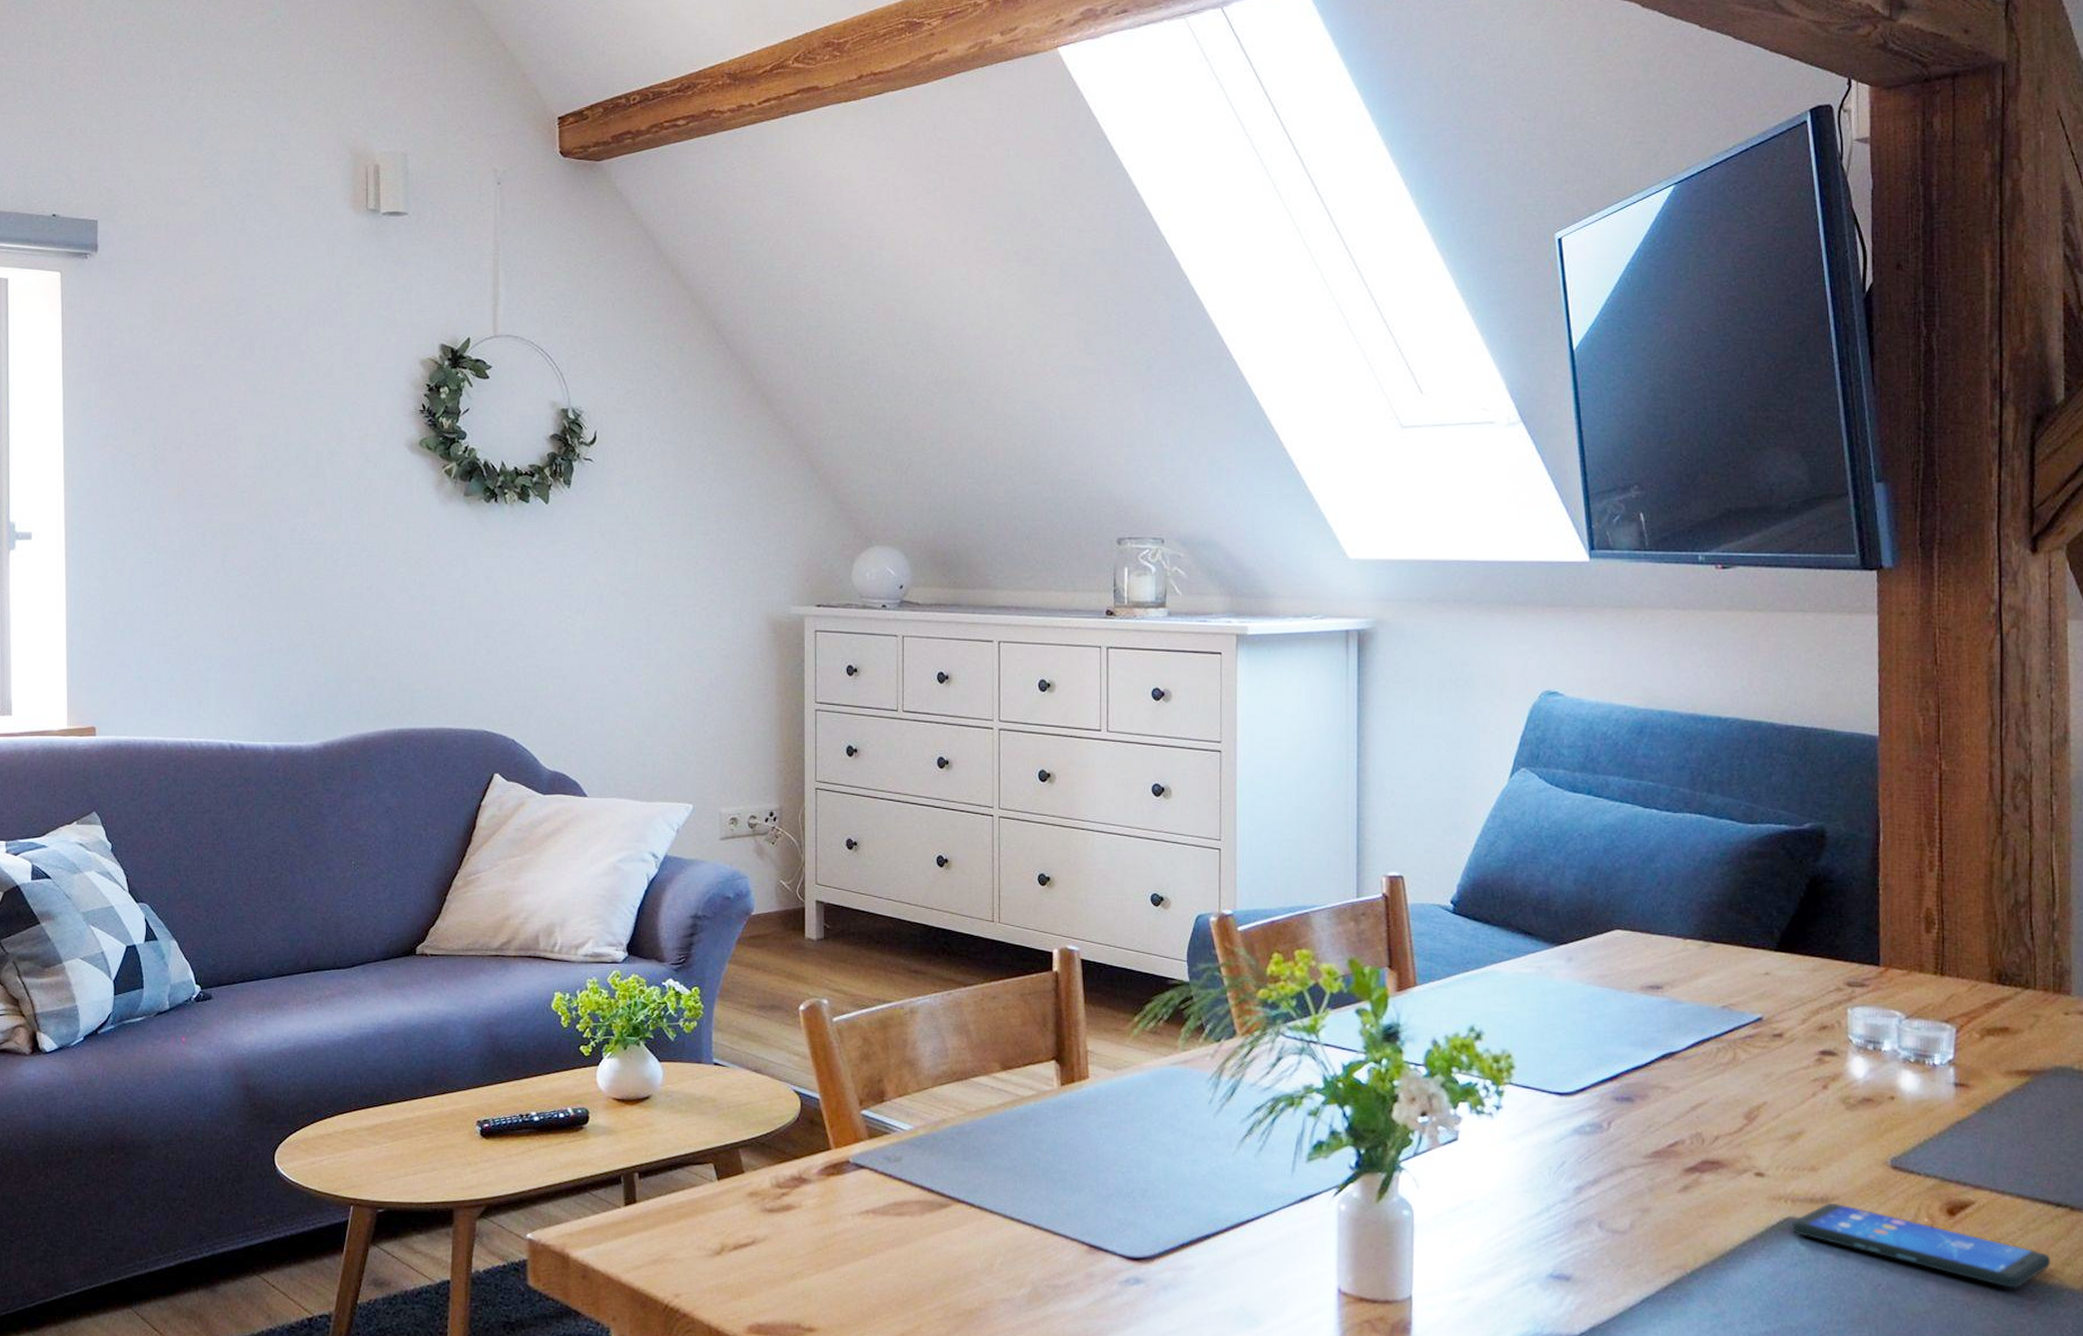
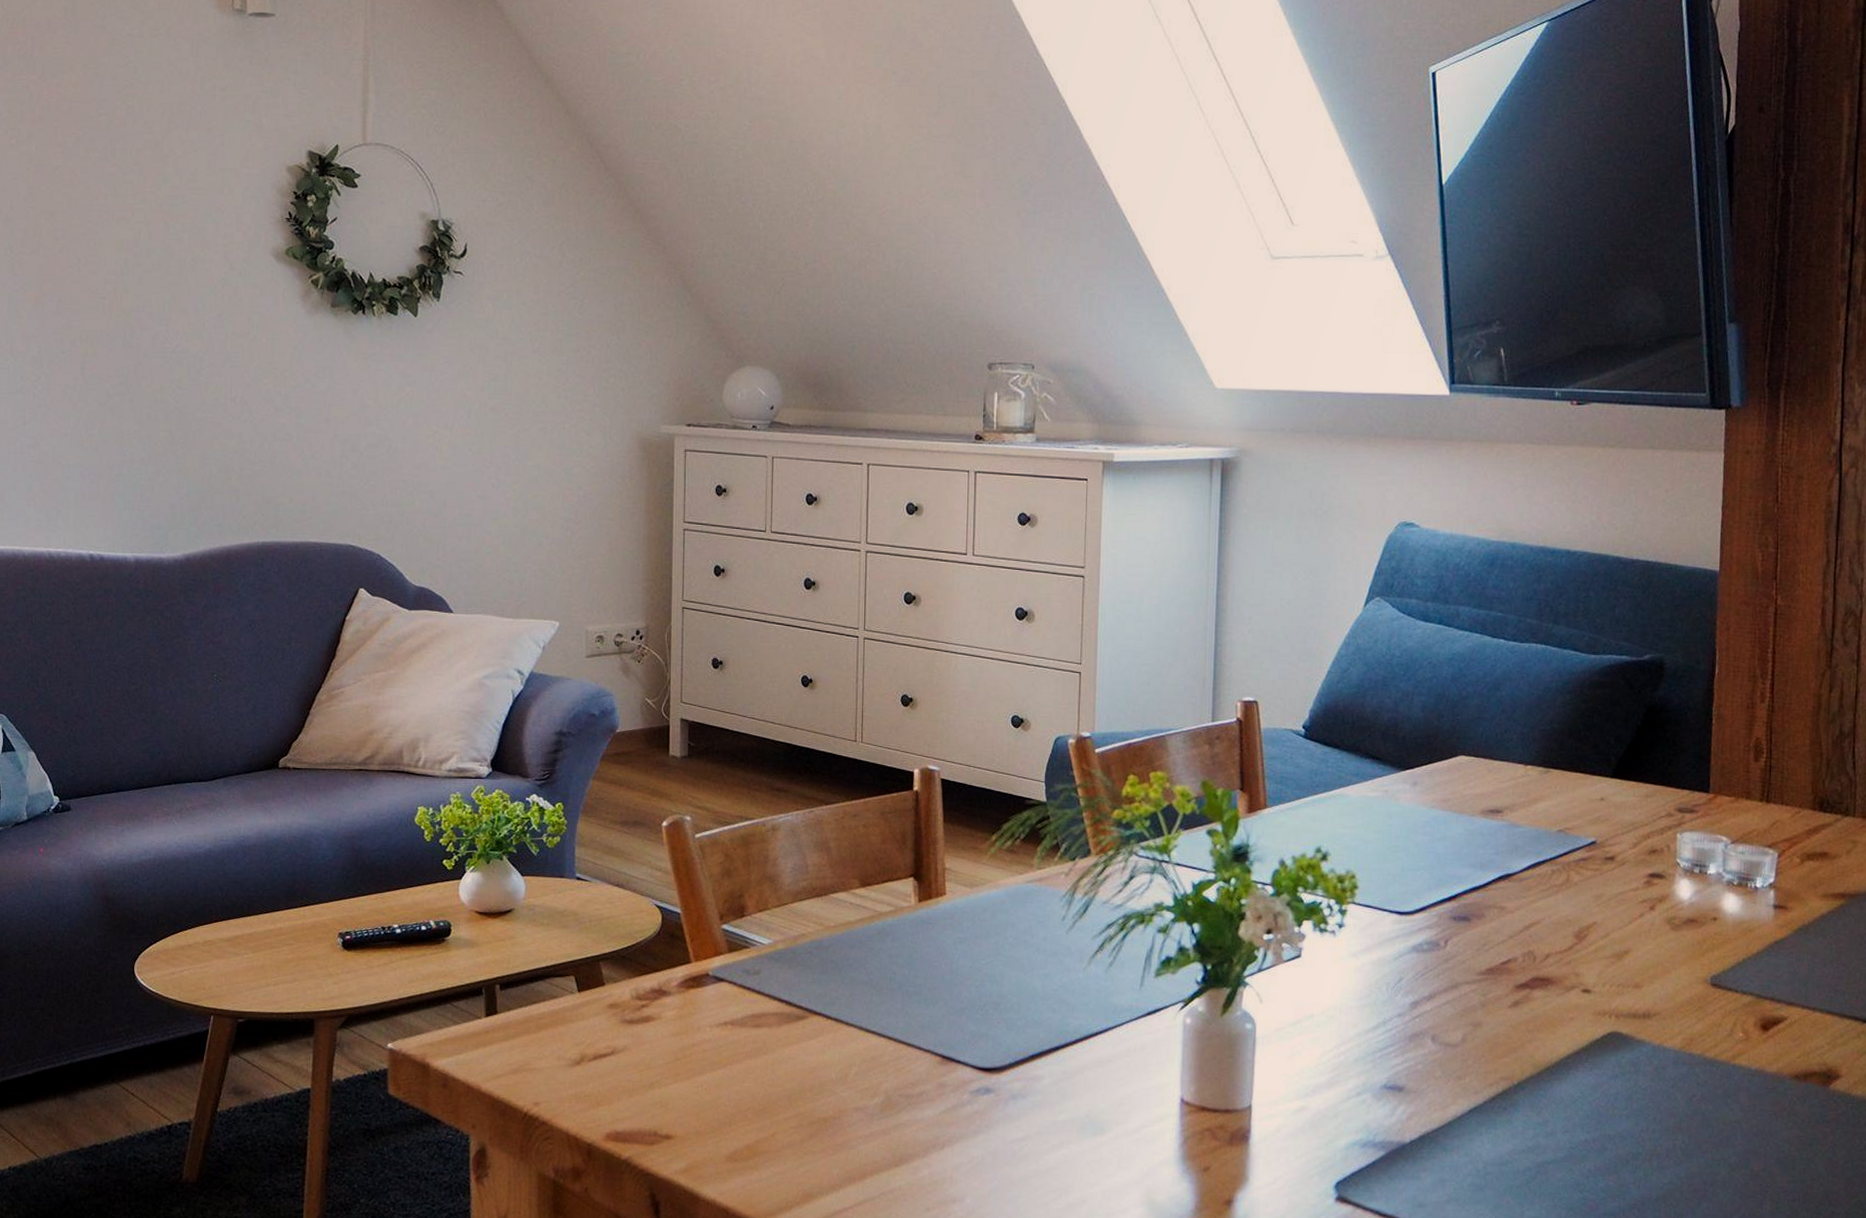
smartphone: present [1791,1203,2051,1288] -> none [1614,1018,1855,1099]

